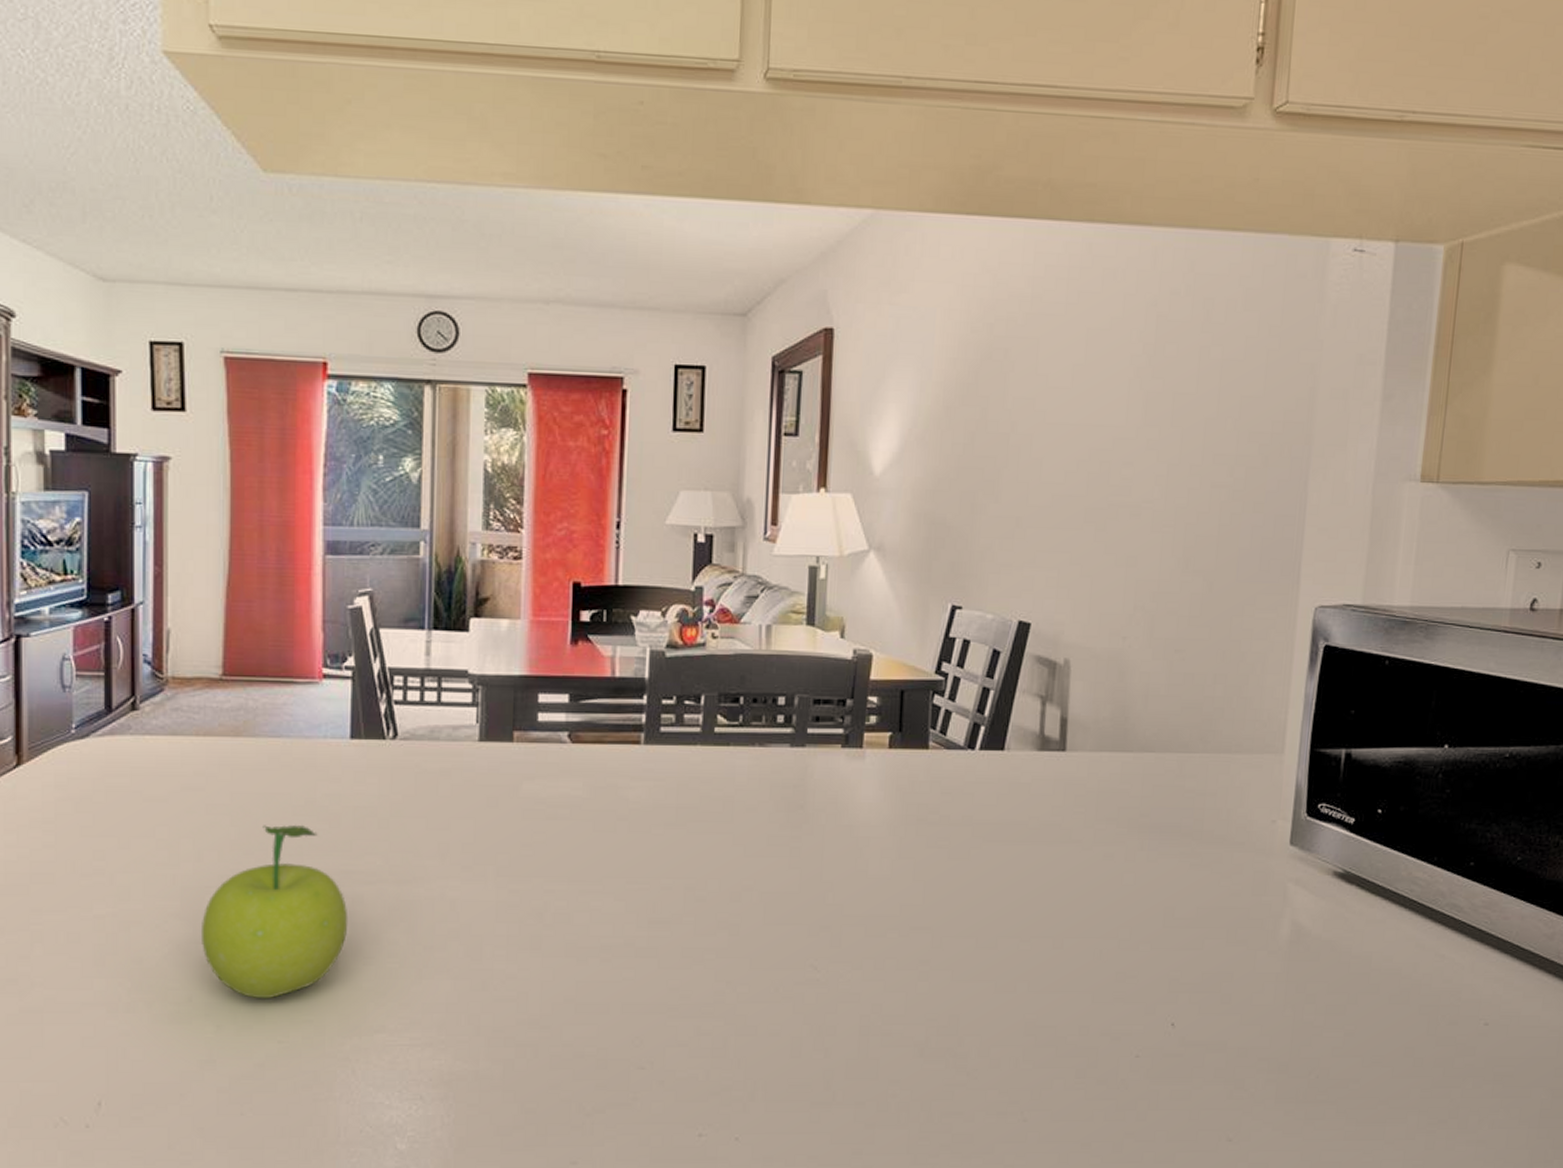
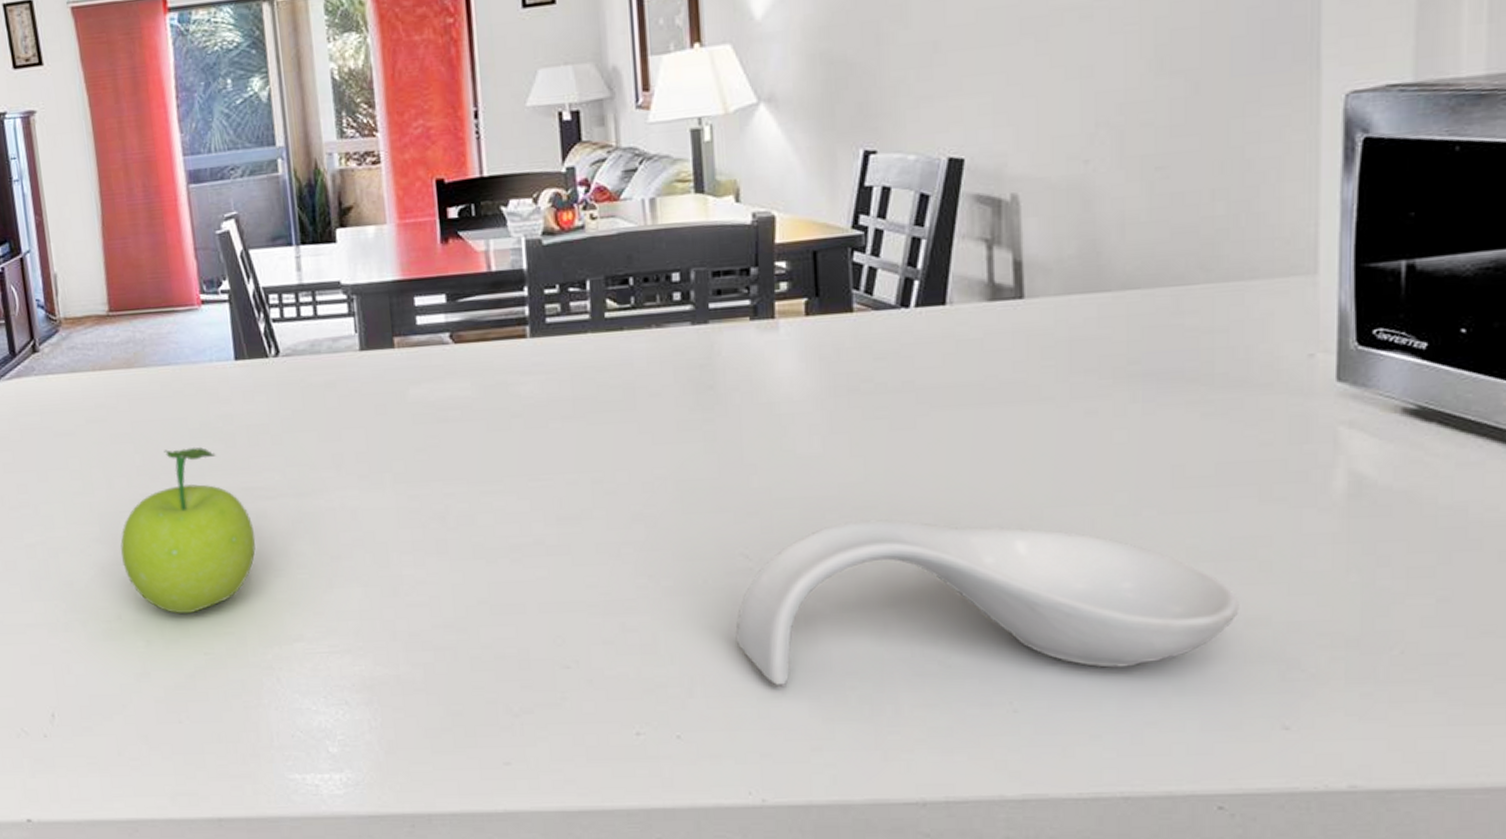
spoon rest: none [798,939,1205,1092] -> present [735,519,1240,686]

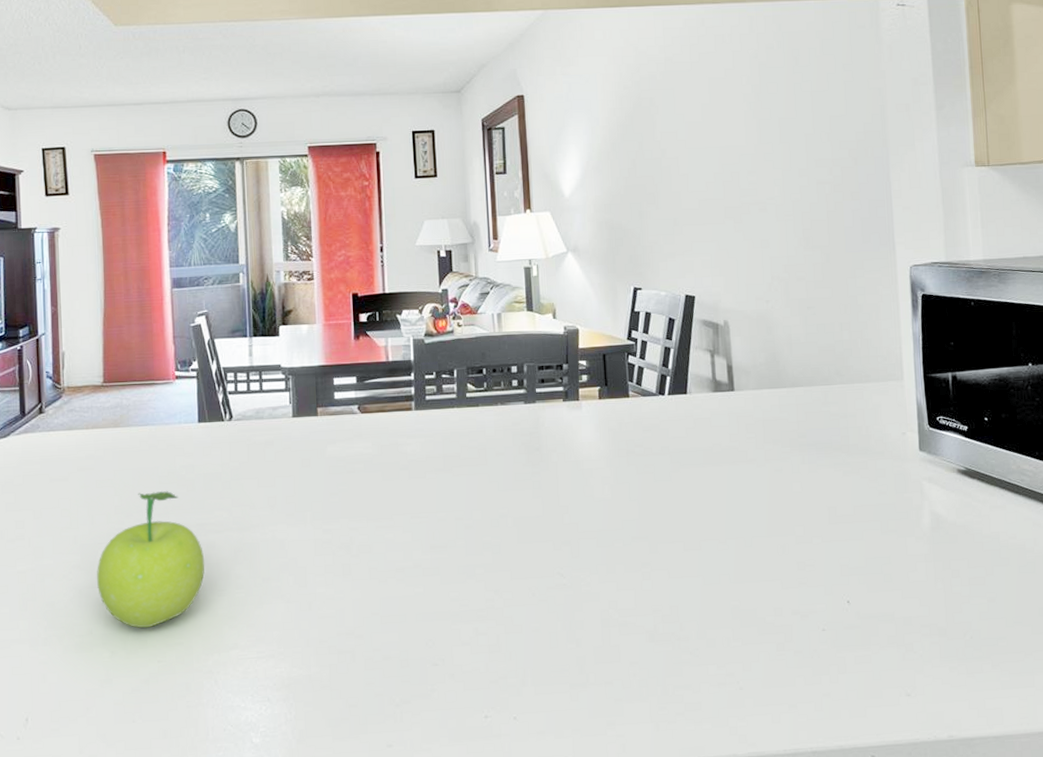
spoon rest: present [735,519,1240,686] -> none [555,546,875,675]

